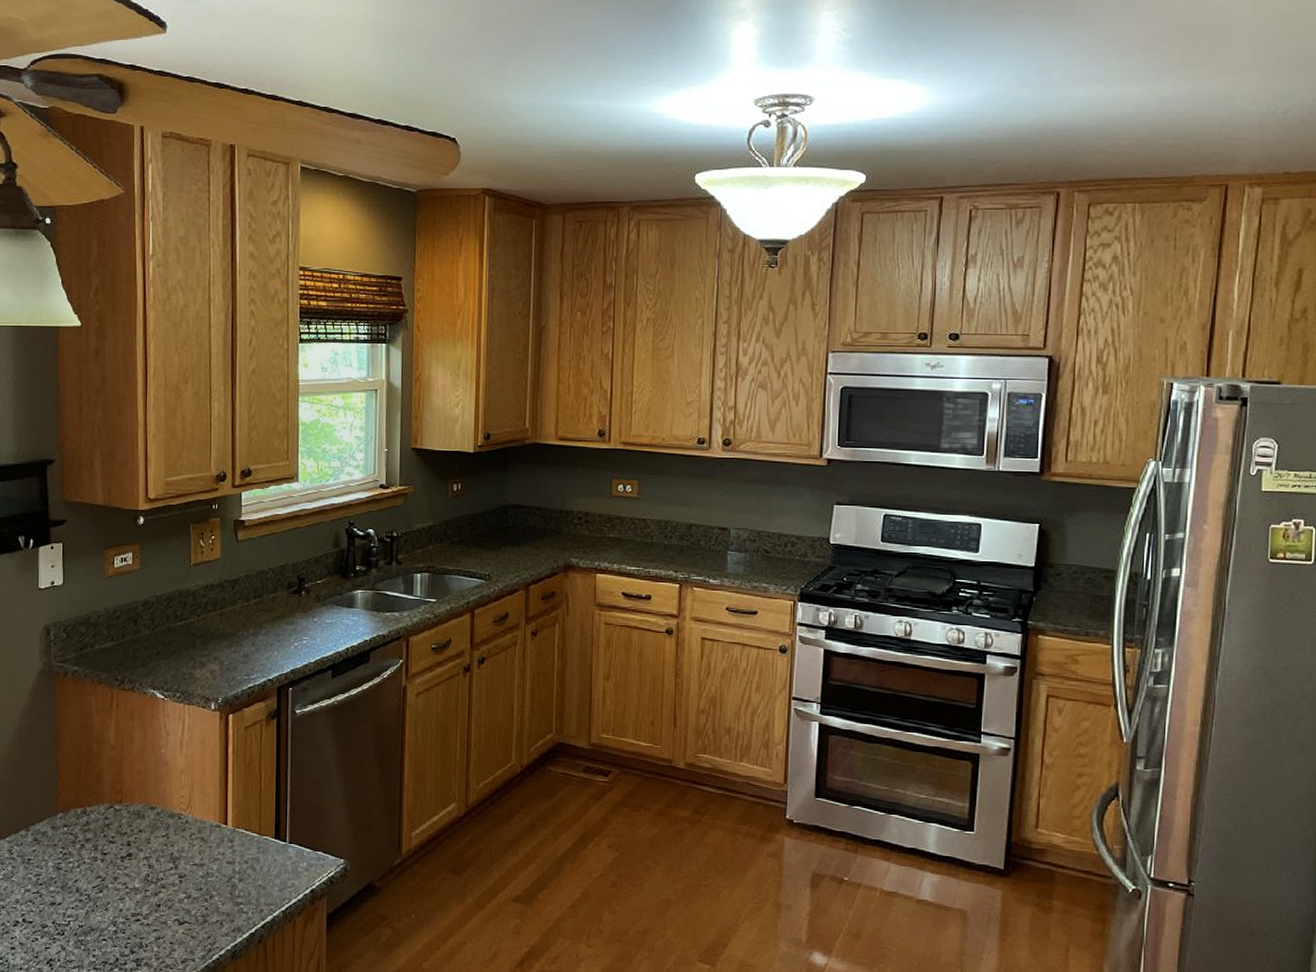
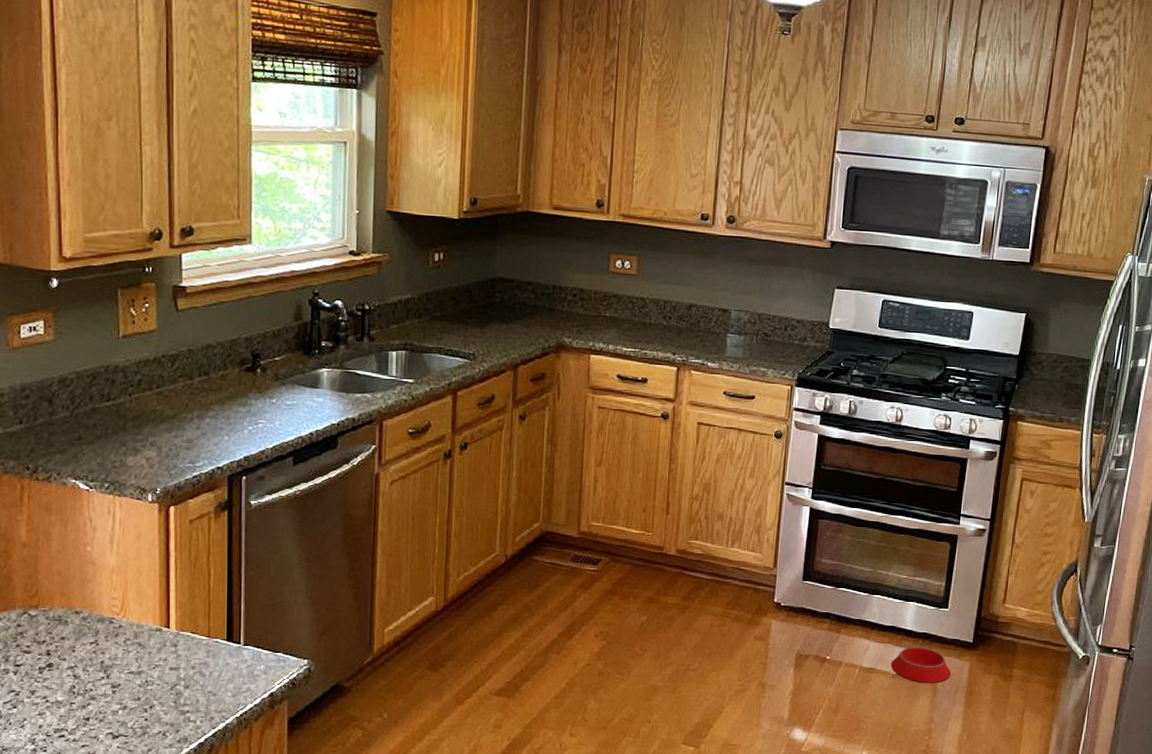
pet bowl: none [915,871,981,911] -> present [891,647,951,683]

